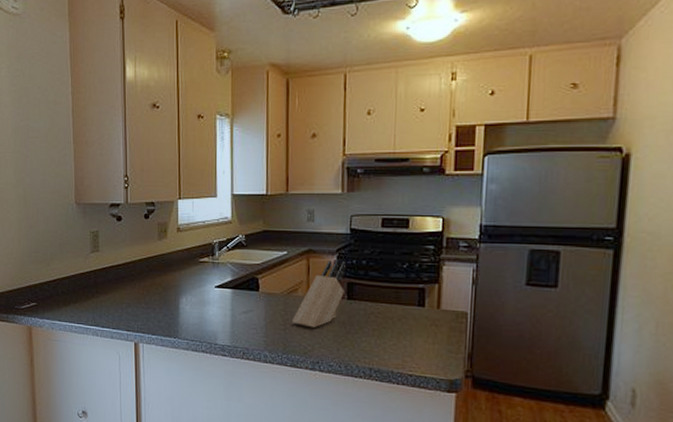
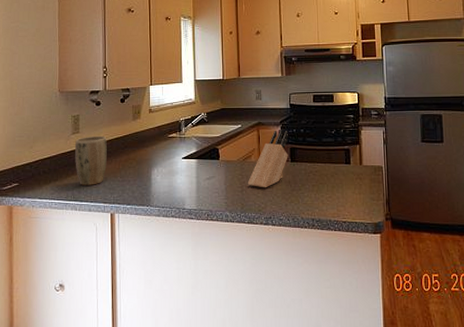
plant pot: none [95,255,129,311] -> present [75,135,107,185]

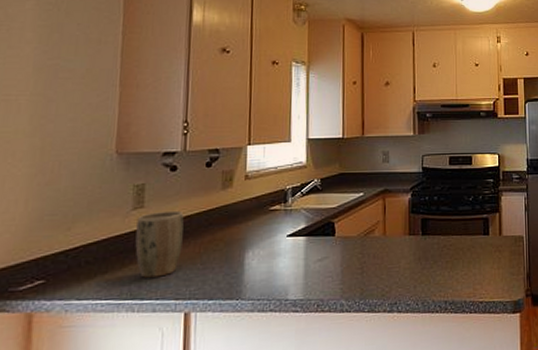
knife block: present [247,131,288,188] -> none [369,199,419,268]

